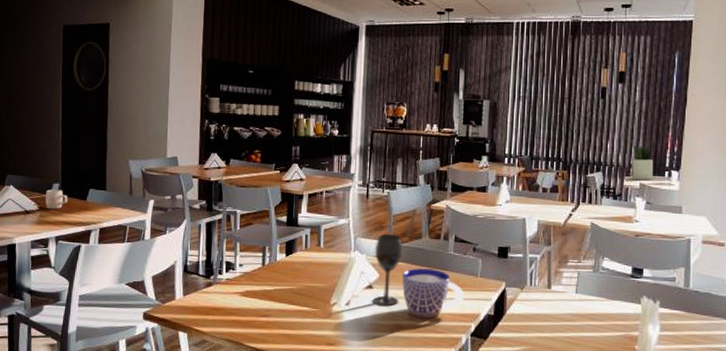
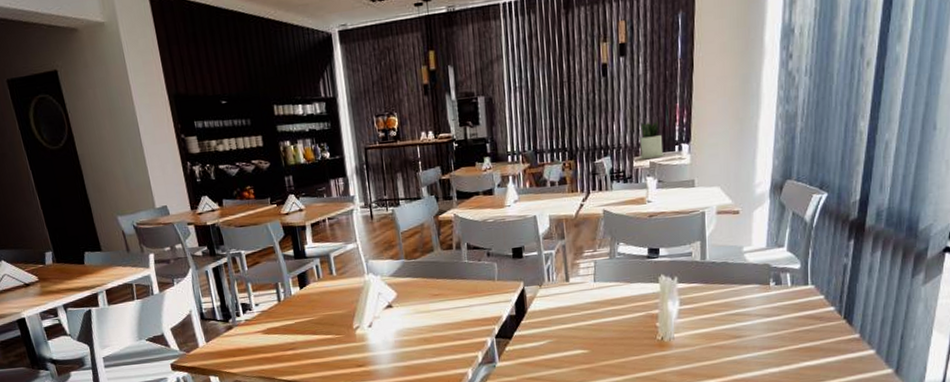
mug: present [45,189,68,210] -> none [40,257,66,279]
wine glass: present [374,233,403,307] -> none [388,251,421,323]
cup: present [402,268,464,319] -> none [420,279,484,329]

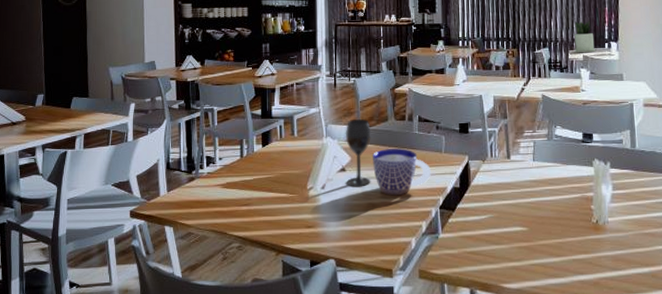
wine glass: none [388,251,421,323] -> present [345,118,371,187]
cup: none [420,279,484,329] -> present [373,148,431,196]

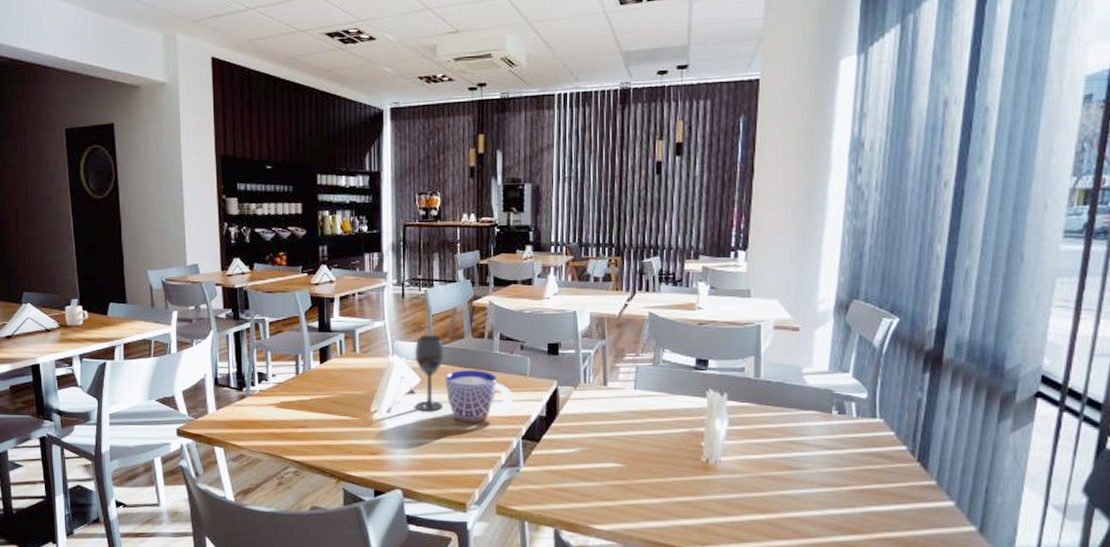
mug: none [31,100,53,120] -> present [65,305,88,326]
planter: present [573,21,596,53] -> none [690,224,719,264]

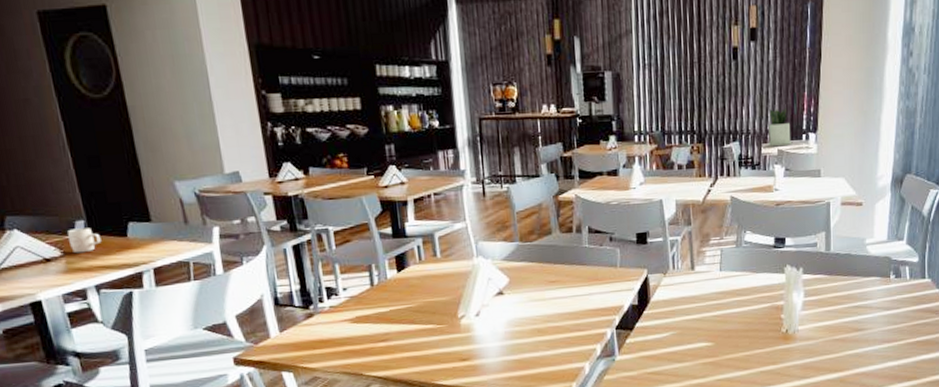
wine glass: present [414,334,444,412] -> none [500,233,535,312]
cup: present [446,370,513,423] -> none [535,265,605,319]
planter: none [690,224,719,264] -> present [767,108,793,147]

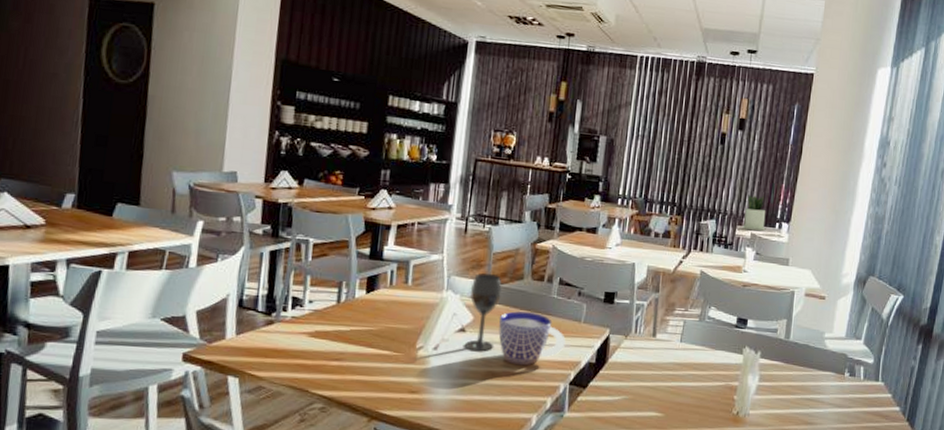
mug: present [68,228,102,254] -> none [54,200,87,226]
wine glass: none [500,233,535,312] -> present [465,272,502,352]
cup: none [535,265,605,319] -> present [498,311,566,366]

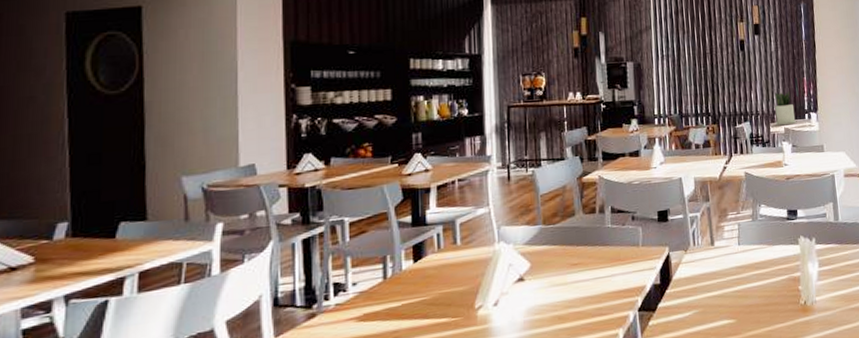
wine glass: present [465,272,502,352] -> none [522,216,556,298]
cup: present [498,311,566,366] -> none [557,246,627,304]

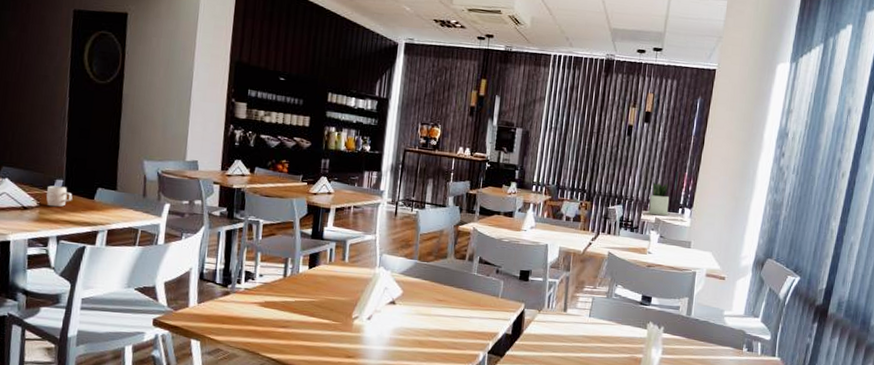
mug: none [45,230,84,260] -> present [46,185,73,207]

